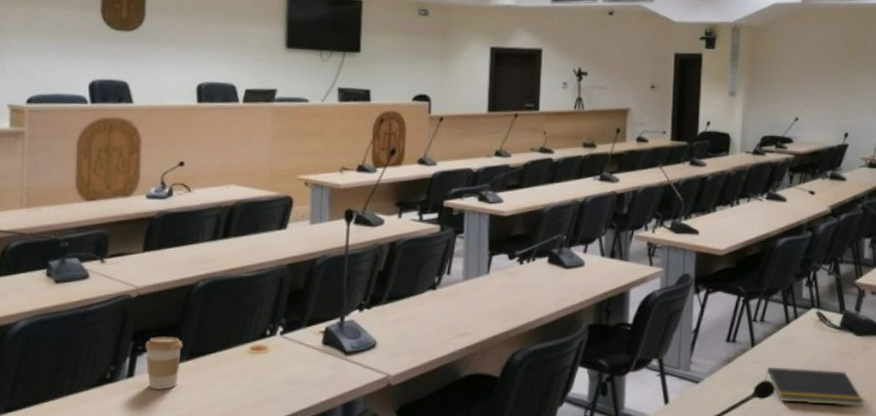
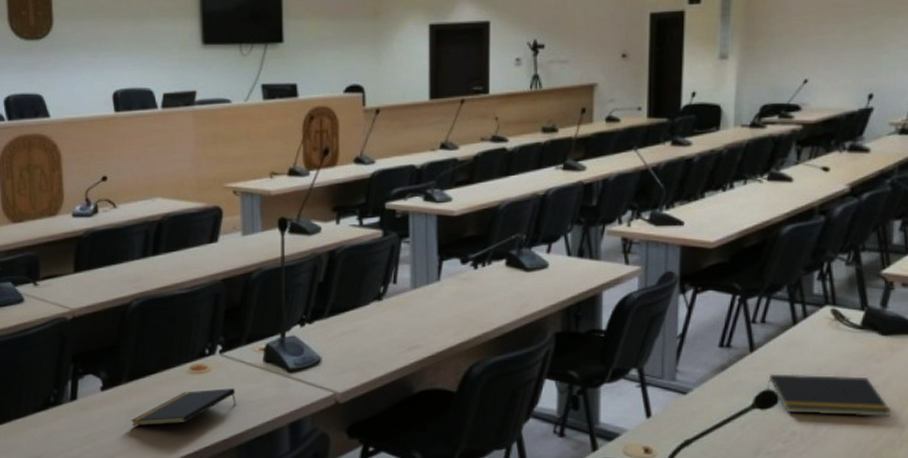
coffee cup: present [145,336,183,390] -> none [85,358,122,412]
notepad: none [187,369,293,405] -> present [131,388,236,427]

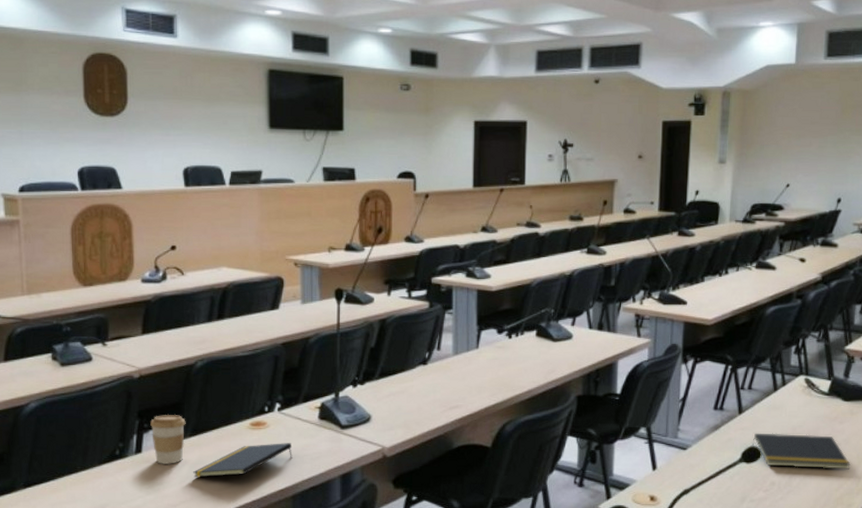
coffee cup: none [85,358,122,412] -> present [150,414,186,464]

